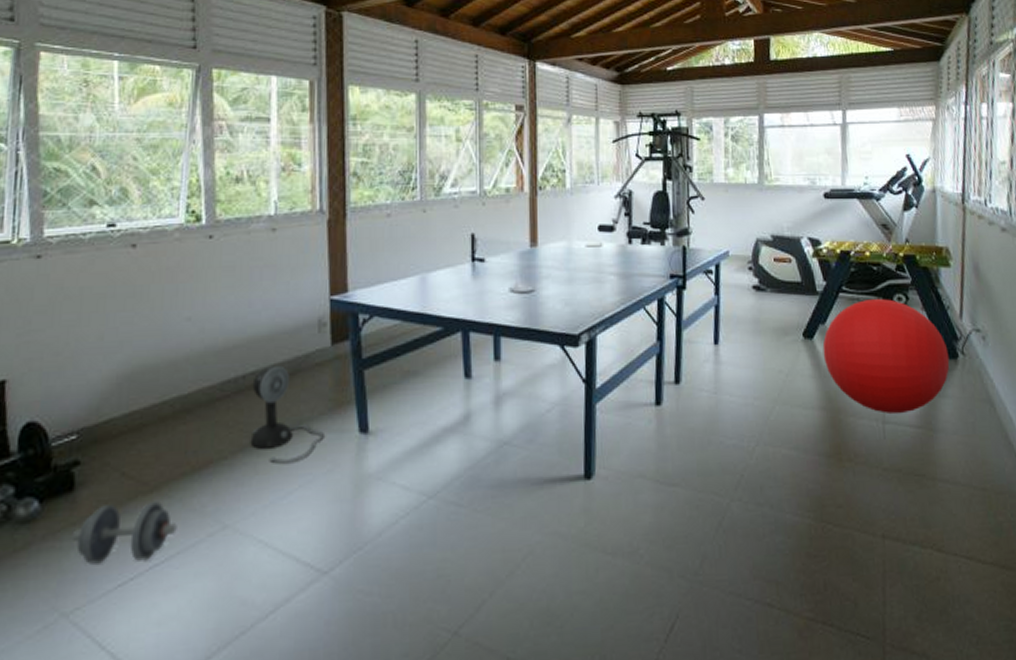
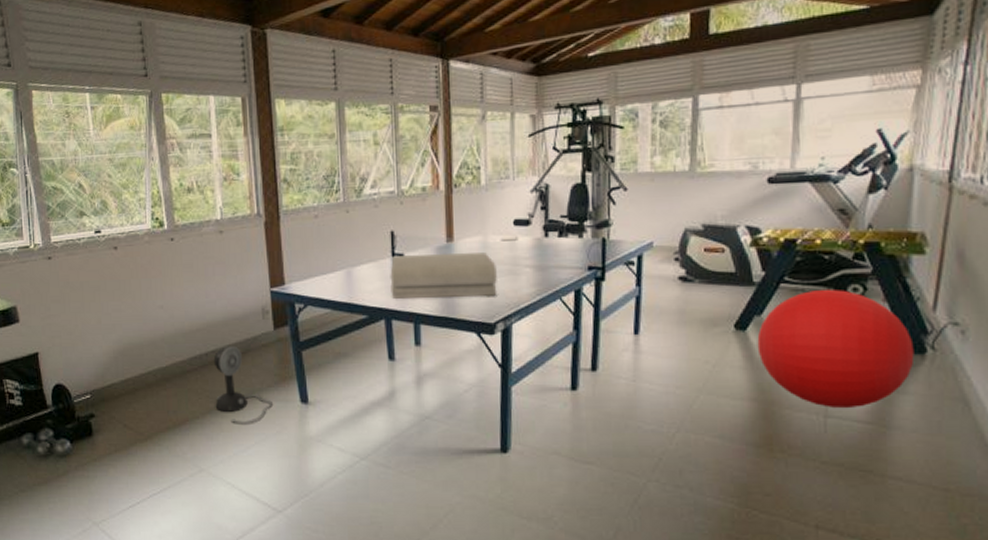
dumbbell: present [71,502,177,565] -> none [94,448,167,490]
towel: none [469,259,582,308] -> present [390,252,497,299]

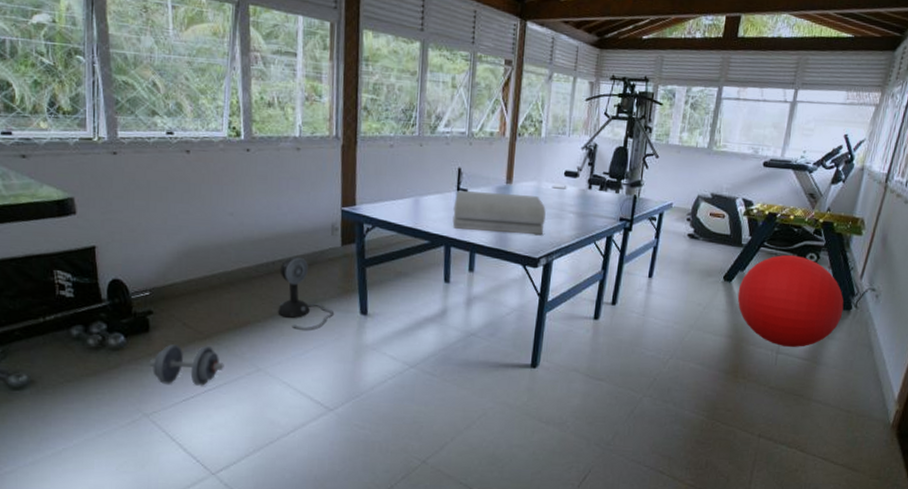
dumbbell: none [94,448,167,490] -> present [149,344,224,386]

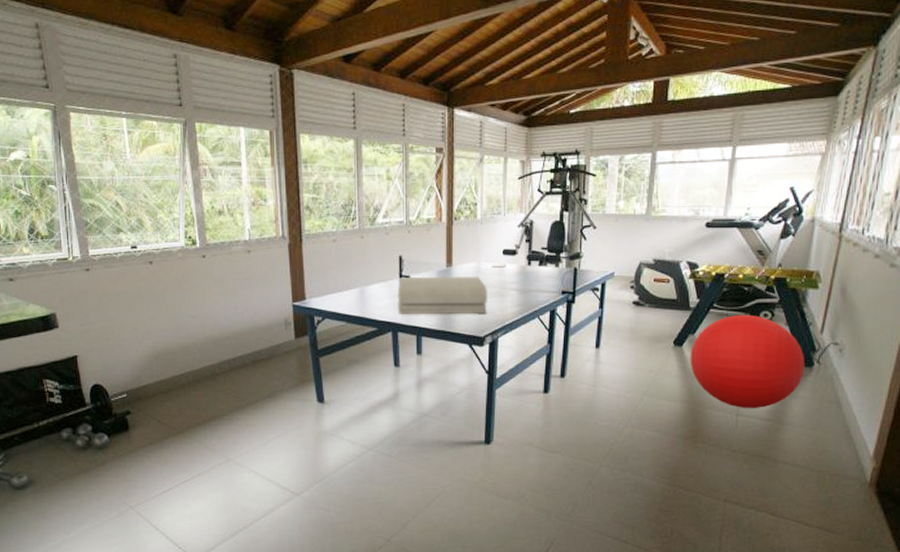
dumbbell: present [149,344,224,386] -> none [130,441,197,478]
electric fan: present [278,257,333,330] -> none [240,352,293,420]

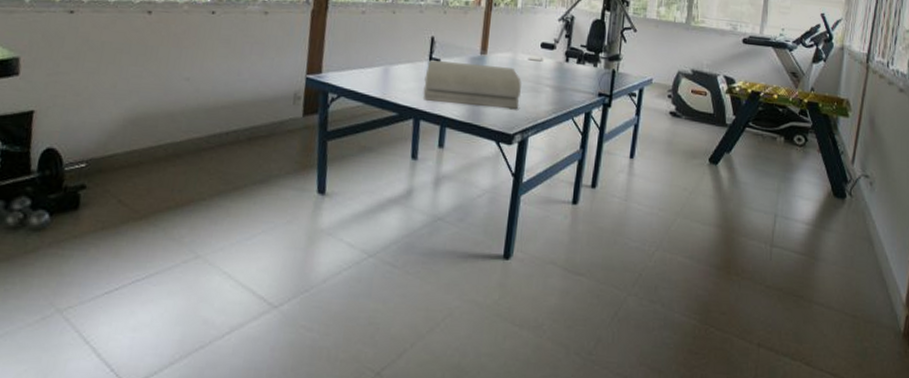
exercise ball: present [690,314,805,408] -> none [725,136,838,240]

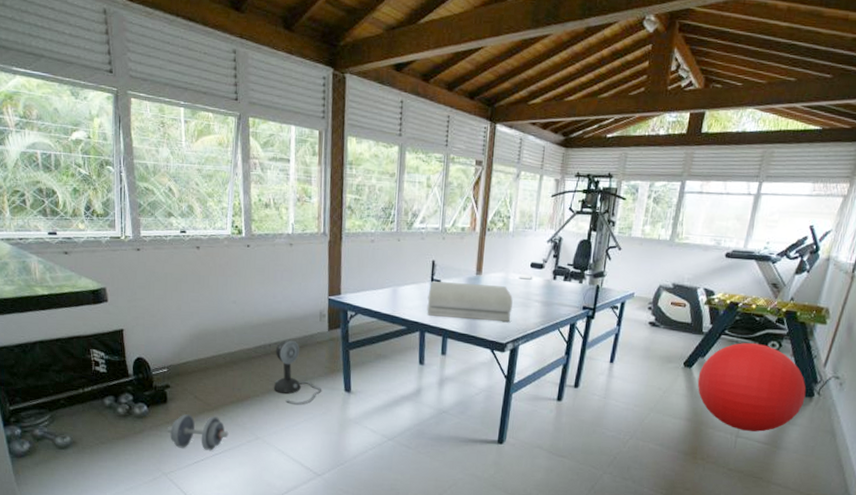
dumbbell: none [72,225,159,276] -> present [167,414,229,451]
electric fan: none [226,127,288,211] -> present [273,340,321,405]
exercise ball: none [725,136,838,240] -> present [697,342,806,432]

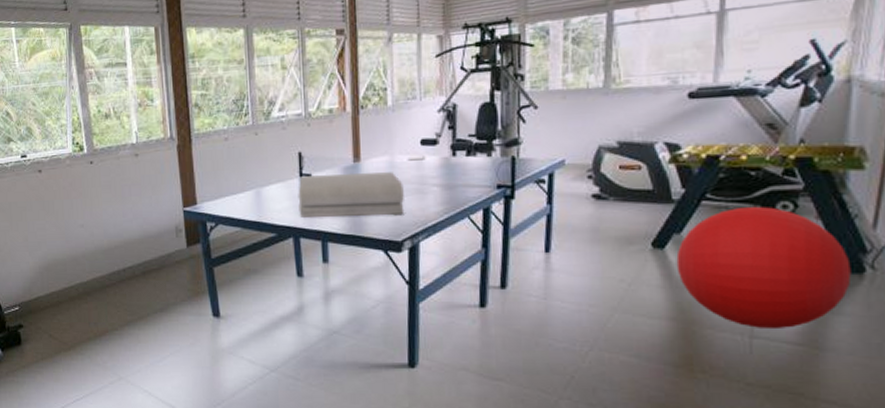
dumbbell: present [167,414,229,451] -> none [23,356,89,396]
electric fan: present [273,340,321,405] -> none [130,262,186,336]

